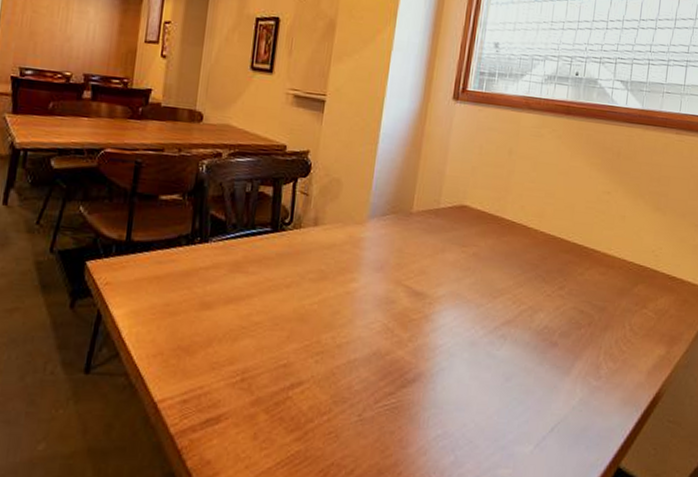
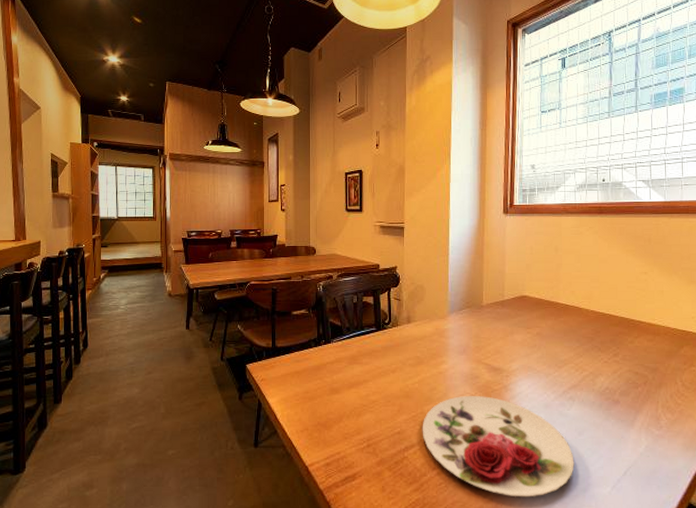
plate: none [314,323,496,454] -> present [422,395,574,497]

